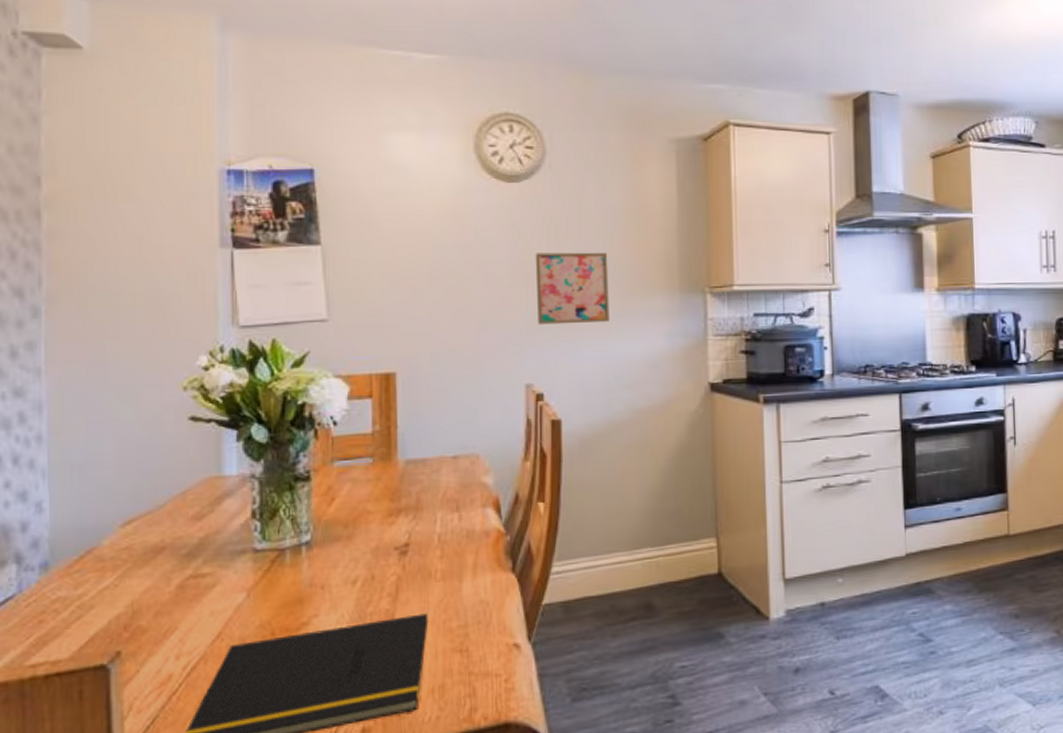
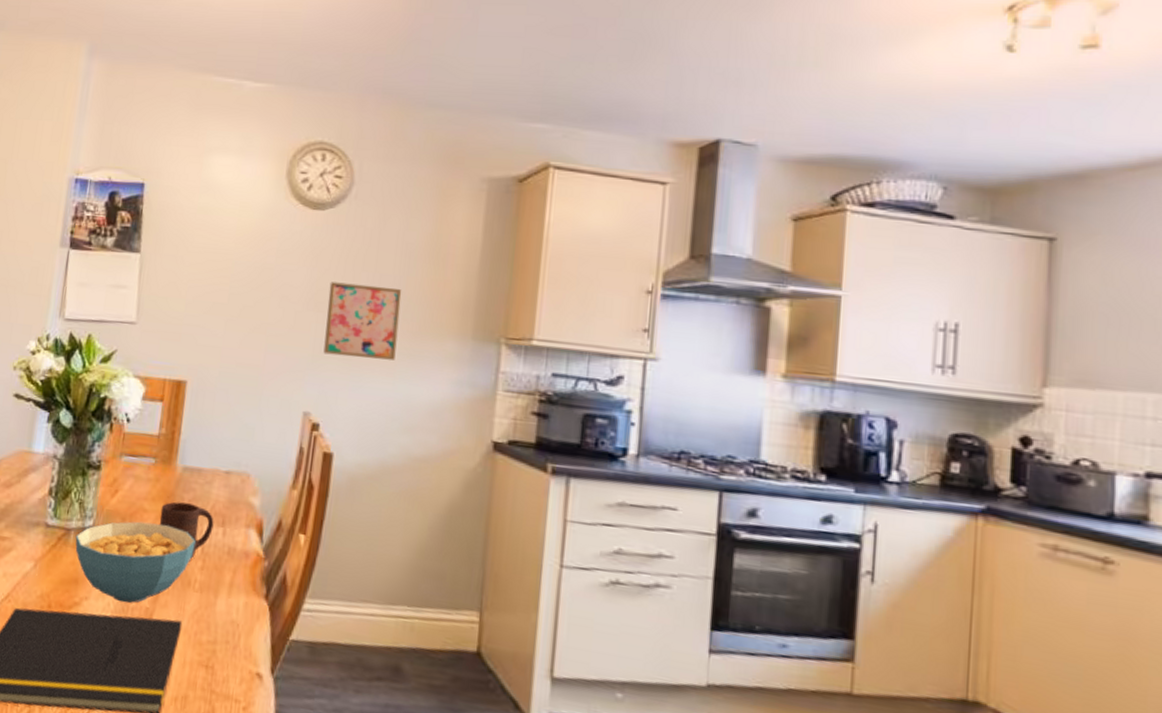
cereal bowl: none [292,522,430,611] -> present [75,521,196,603]
cup: none [387,496,448,550] -> present [159,501,214,559]

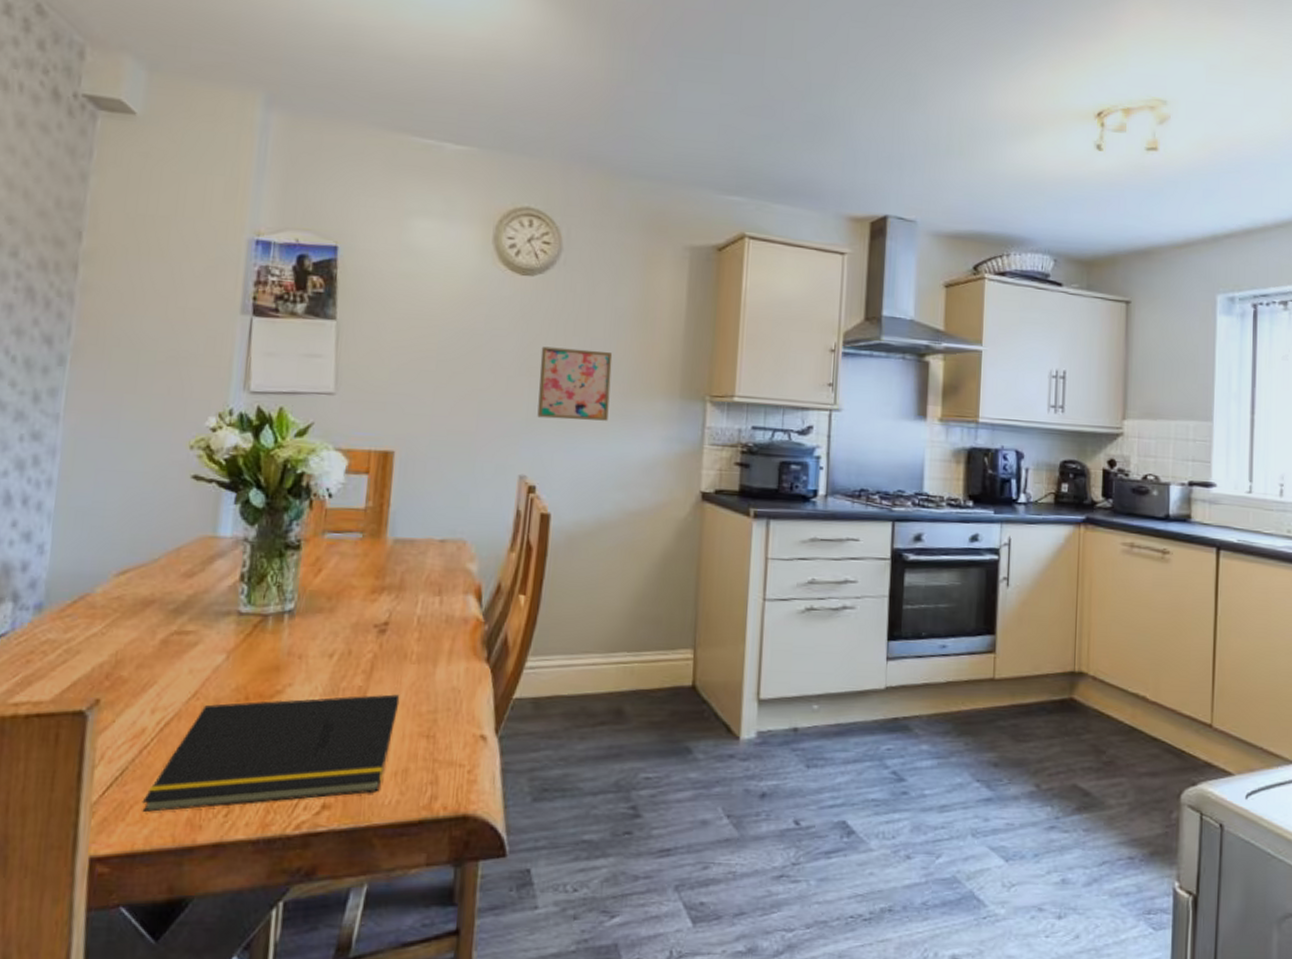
cereal bowl: present [75,521,196,603] -> none [274,599,411,684]
cup: present [159,501,214,559] -> none [369,575,430,631]

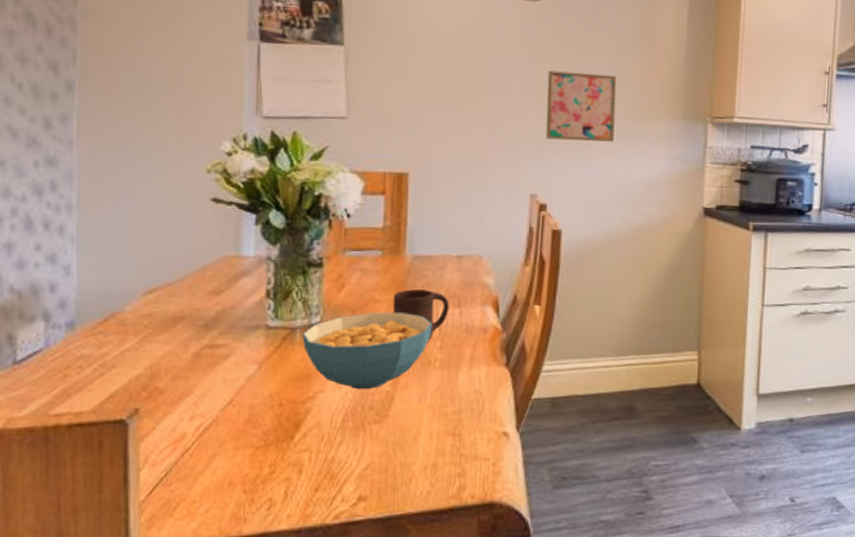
notepad: present [142,694,400,812] -> none [188,398,426,508]
cereal bowl: none [274,599,411,684] -> present [302,312,432,390]
cup: none [369,575,430,631] -> present [392,289,449,340]

